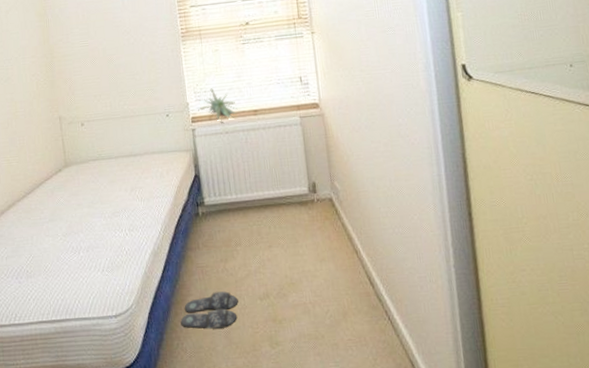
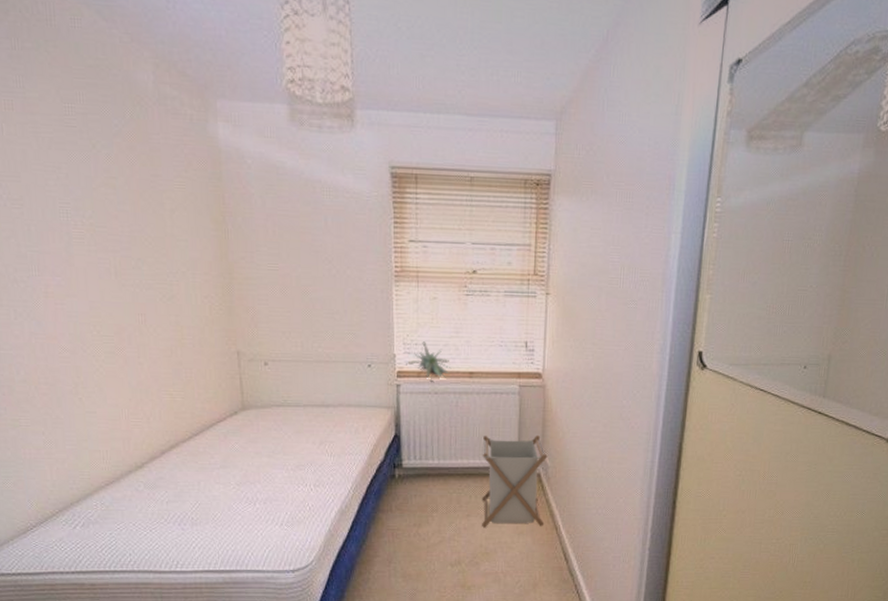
slippers: present [180,291,238,329] -> none [364,555,428,590]
laundry basket: none [274,160,344,257] -> present [481,434,548,528]

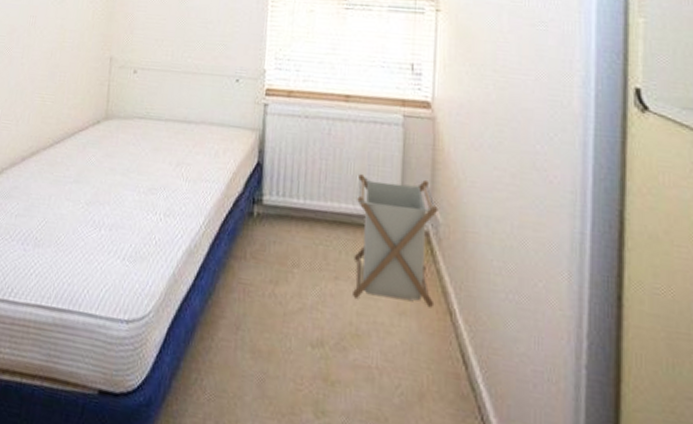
plant: present [406,341,452,382] -> none [276,57,326,104]

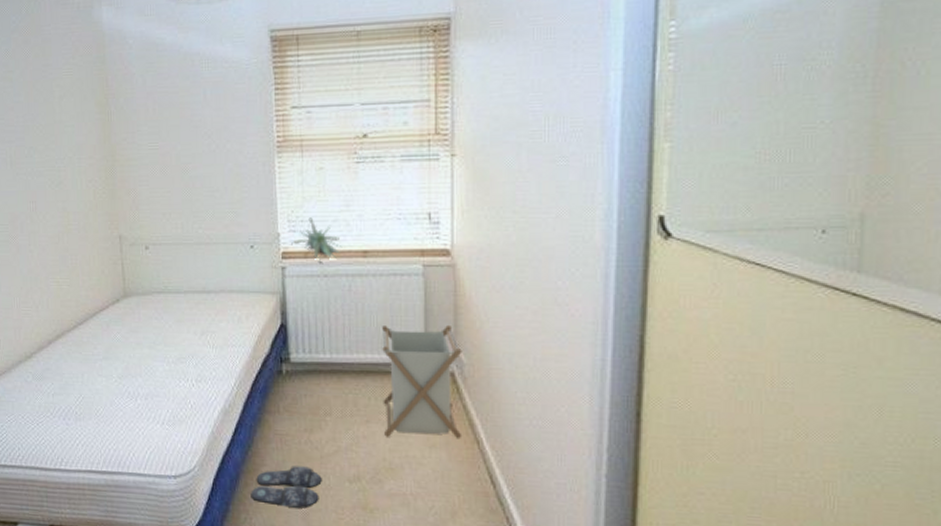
slippers: none [205,321,283,374] -> present [251,466,322,508]
plant: none [276,57,326,104] -> present [291,217,343,263]

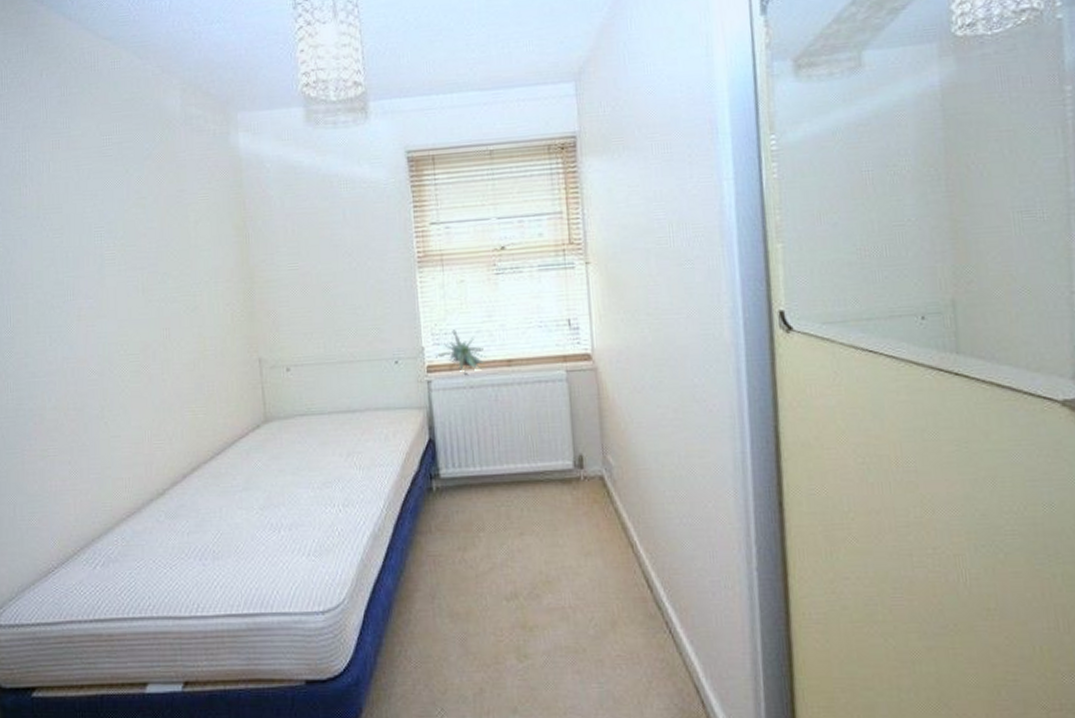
slippers: present [251,466,322,508] -> none [404,588,479,634]
laundry basket: present [382,324,462,439] -> none [530,428,616,549]

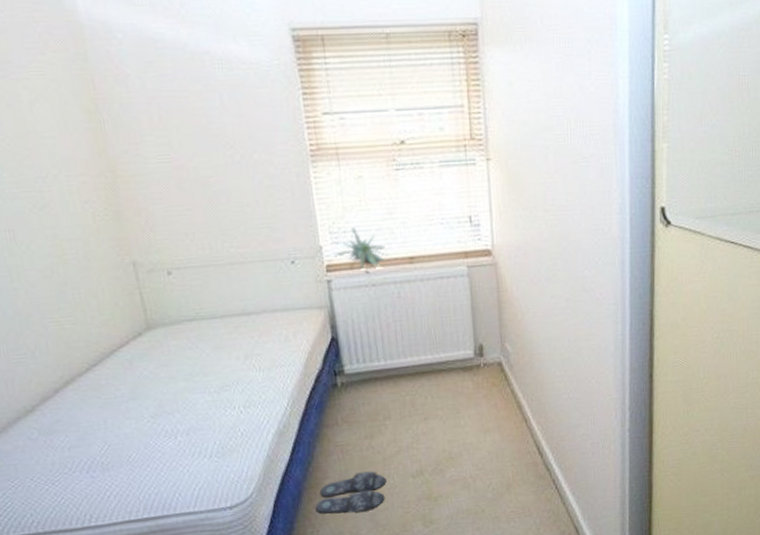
slippers: none [404,588,479,634] -> present [315,471,386,514]

